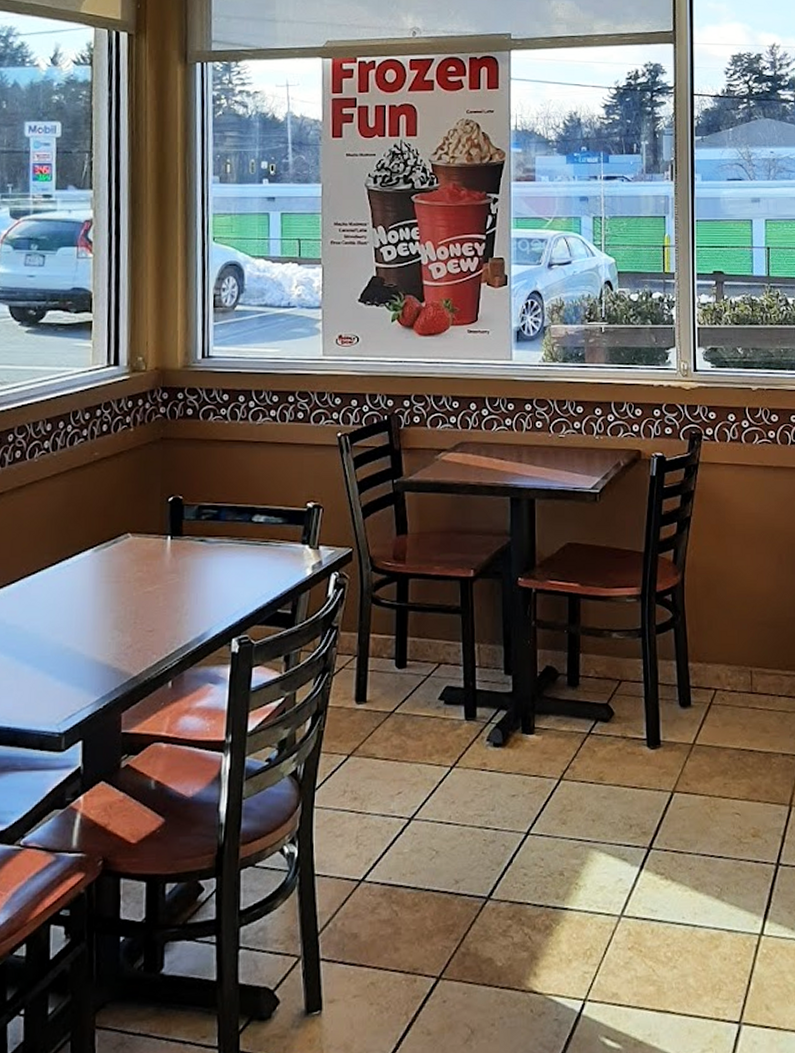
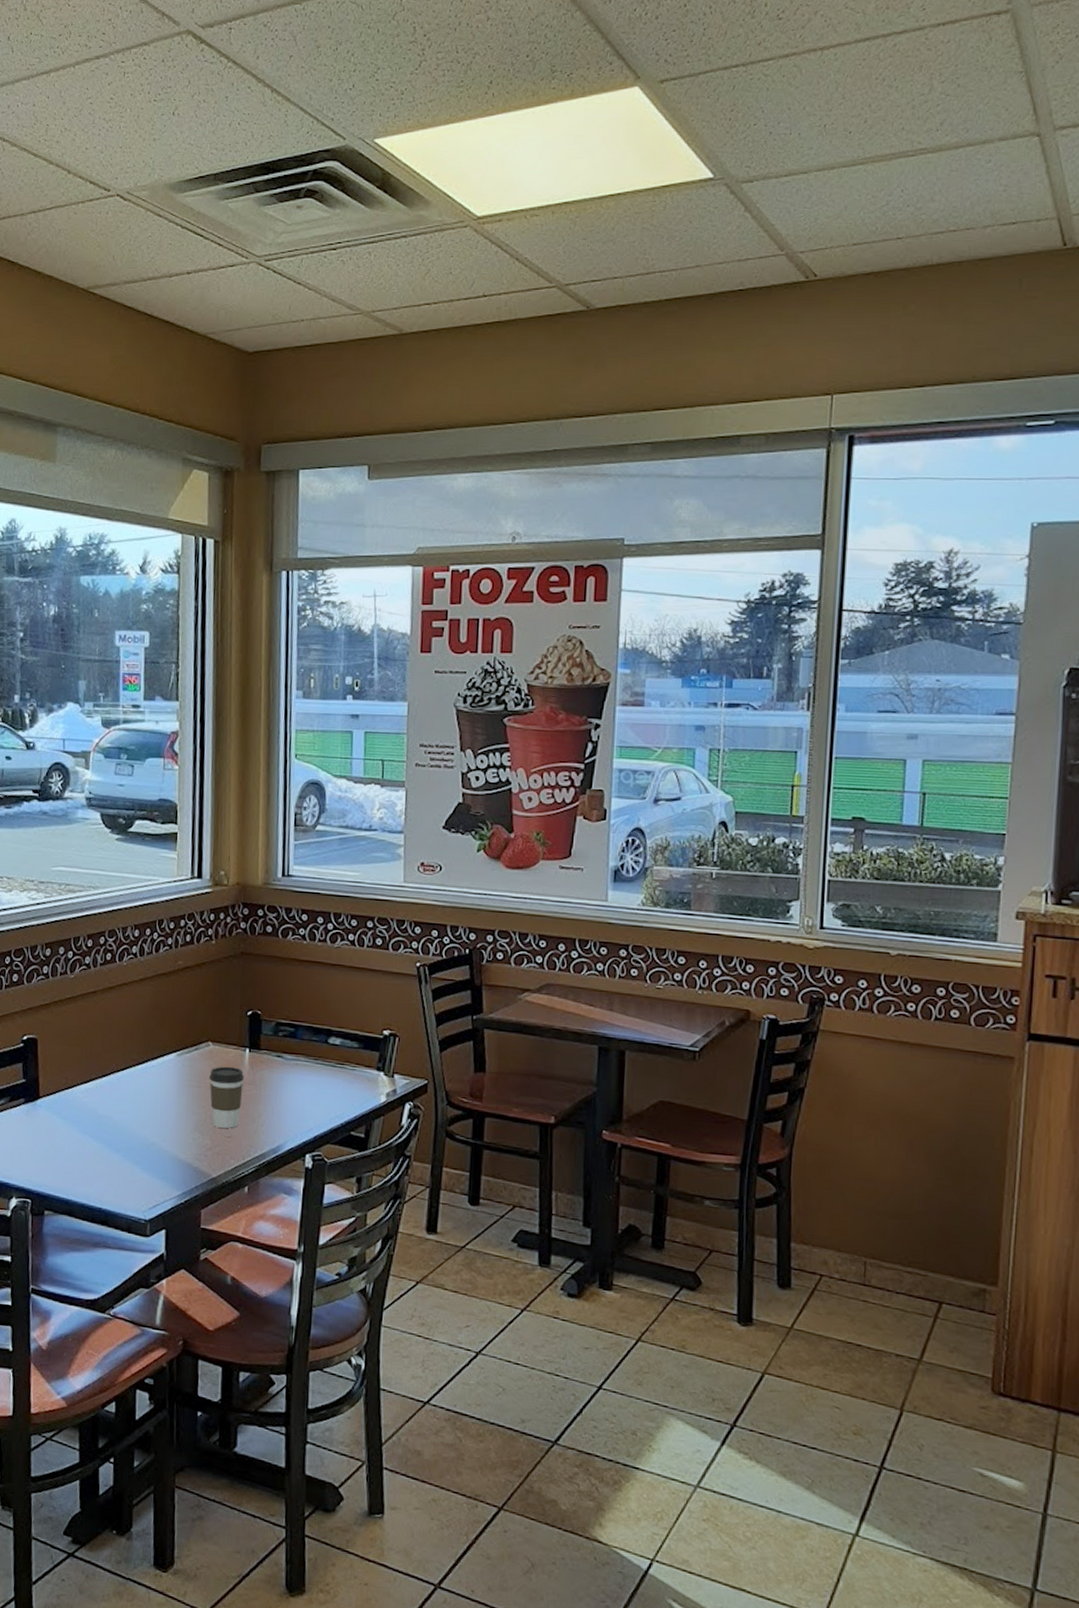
coffee cup: none [129,556,166,622] -> present [209,1066,244,1129]

